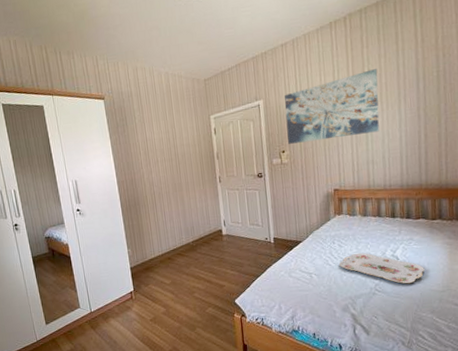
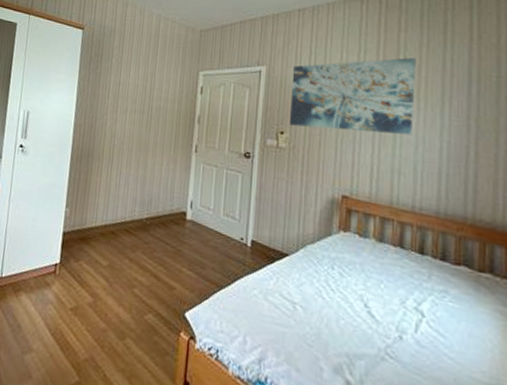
serving tray: present [339,252,425,284] -> none [337,290,463,359]

